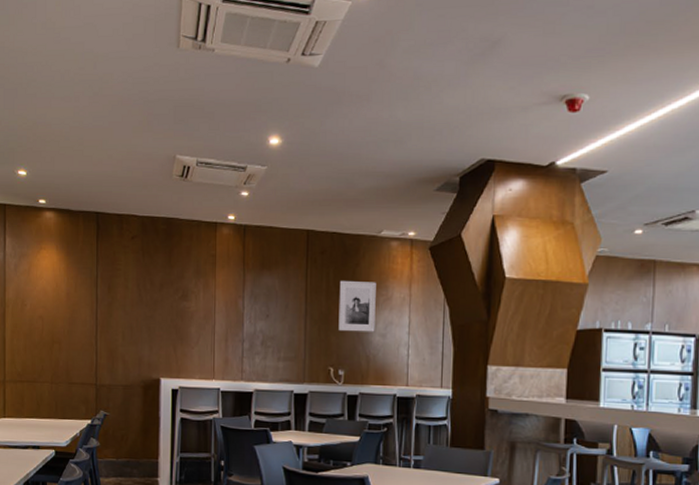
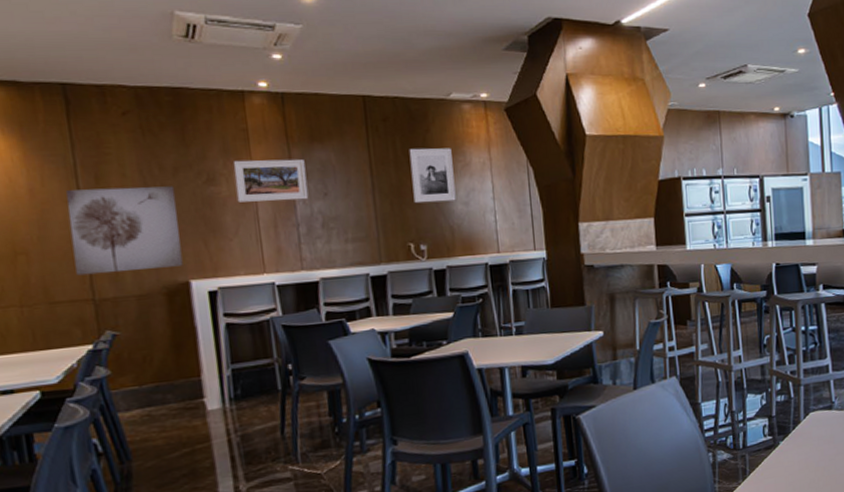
wall art: none [88,296,159,366] -> present [66,186,183,276]
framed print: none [201,281,255,319] -> present [233,159,309,203]

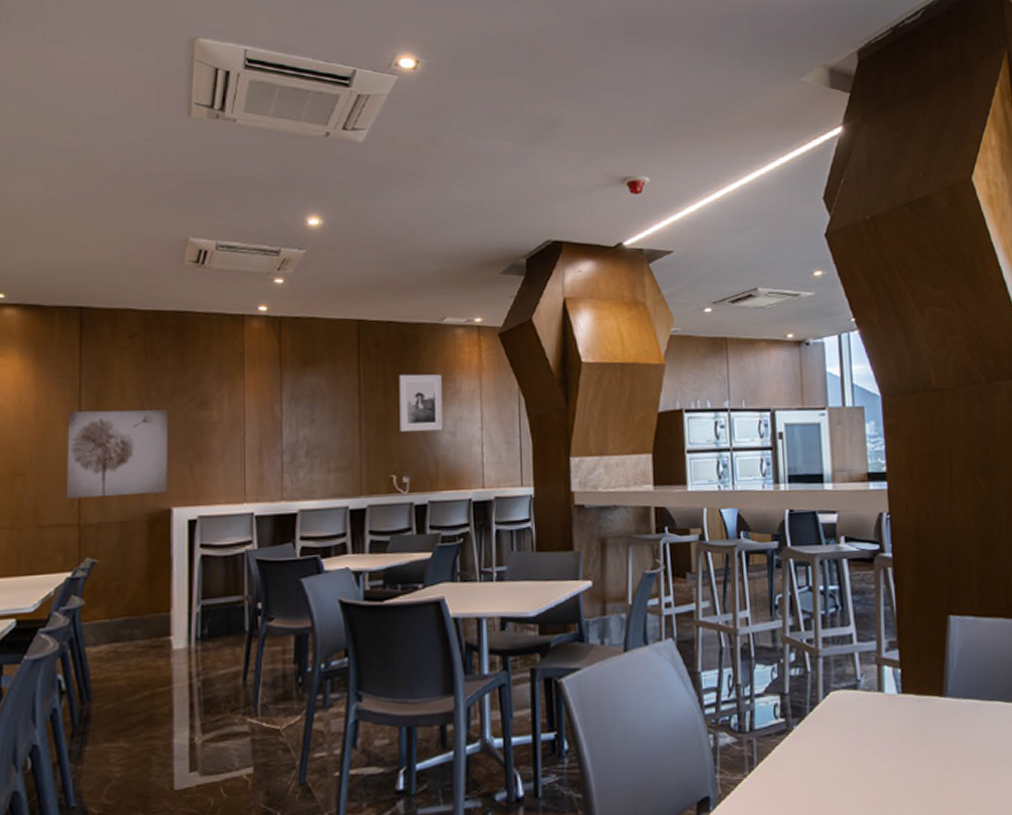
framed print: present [233,159,309,203] -> none [226,384,296,428]

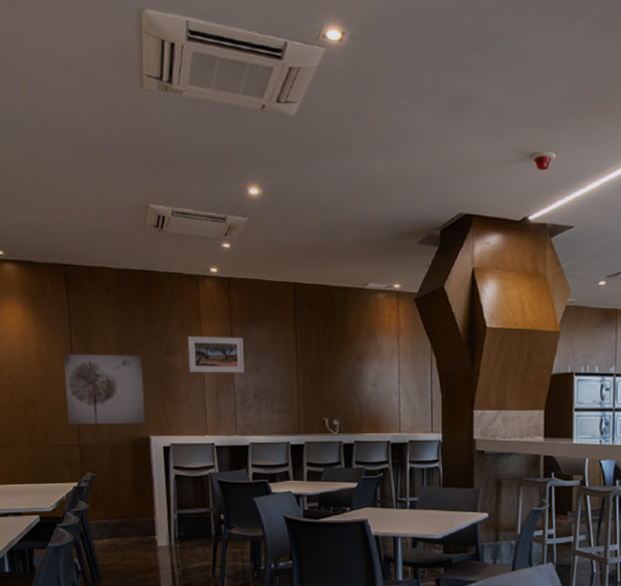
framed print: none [226,384,296,428] -> present [187,336,245,373]
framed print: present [399,374,443,433] -> none [329,332,367,383]

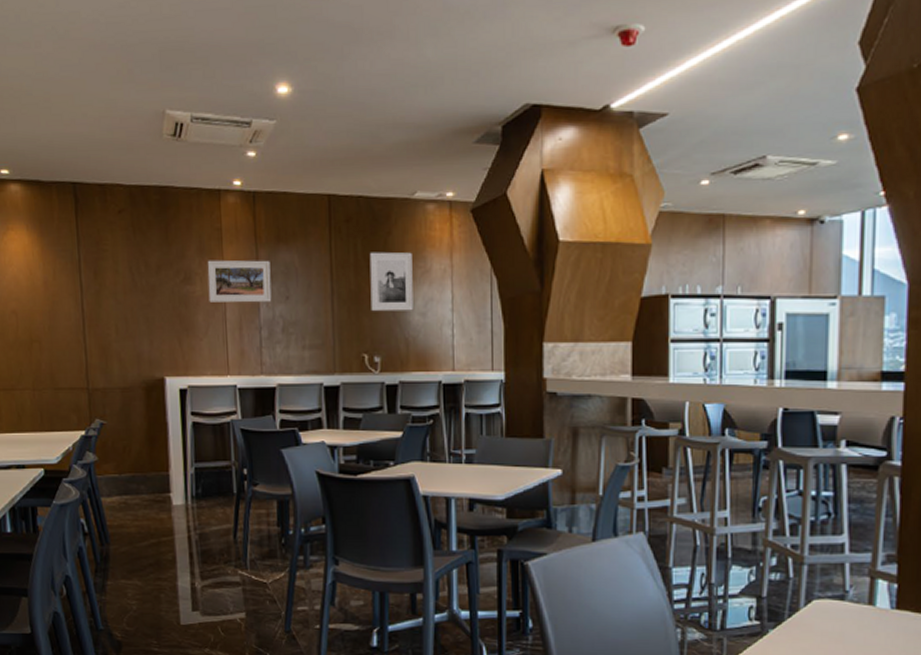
wall art: present [64,354,146,425] -> none [72,283,160,365]
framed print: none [329,332,367,383] -> present [369,251,414,312]

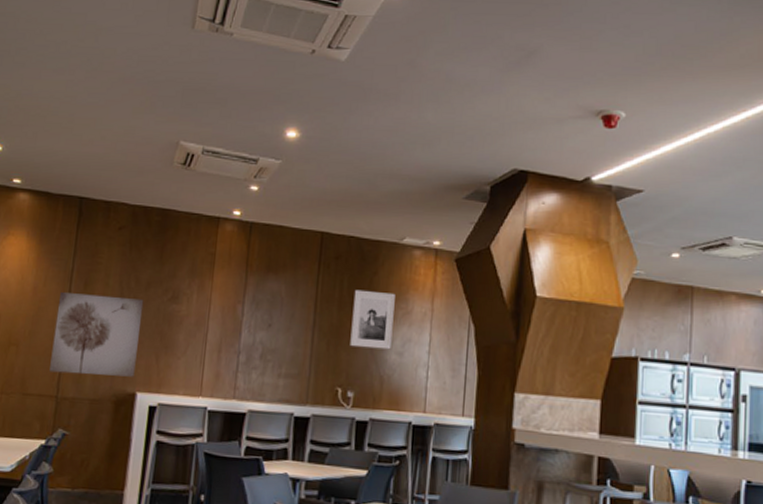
wall art: none [72,283,160,365] -> present [49,292,144,377]
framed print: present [207,260,272,303] -> none [192,282,258,328]

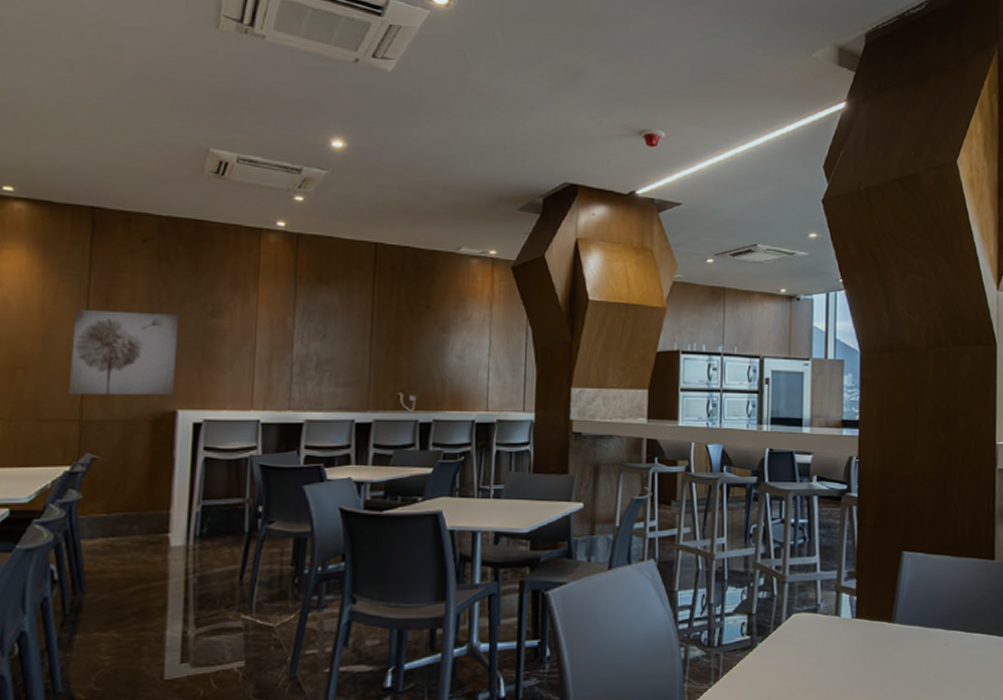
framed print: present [350,289,395,350] -> none [410,298,454,354]

